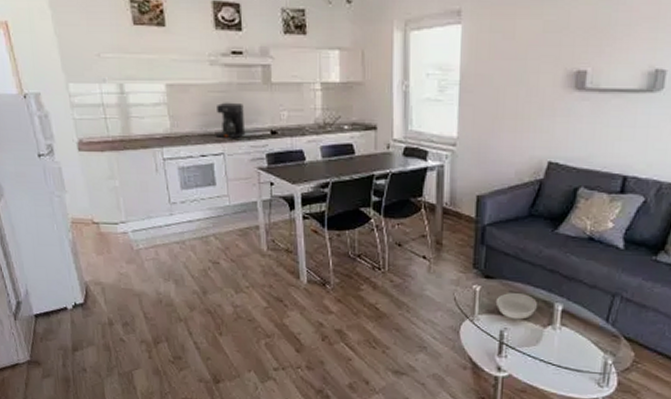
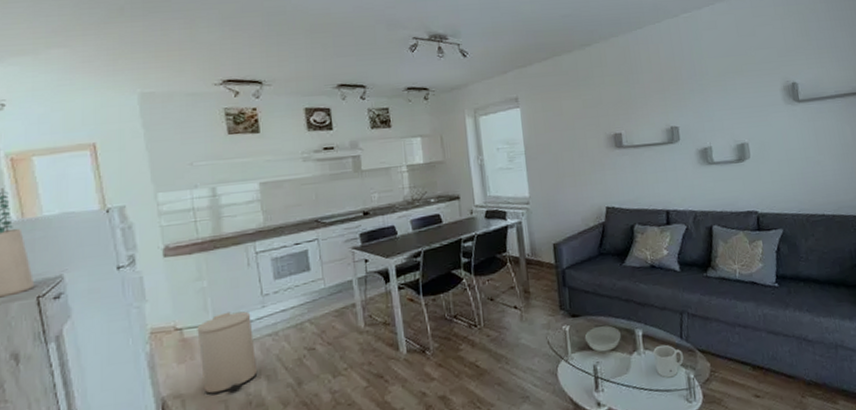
pedal bin: none [112,214,167,289] -> present [197,311,258,395]
coffee maker: present [216,102,246,139] -> none [310,191,339,225]
mug: none [569,324,605,359] -> present [653,344,684,378]

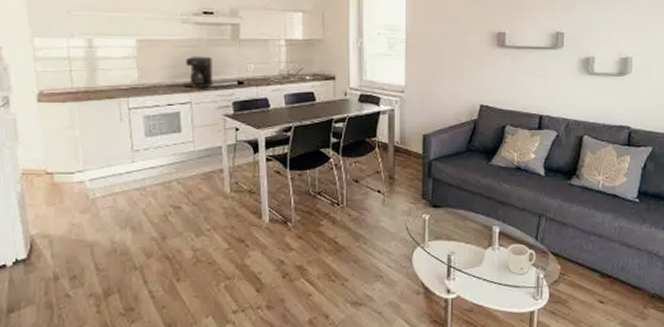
pedal bin: present [197,311,258,395] -> none [67,163,124,239]
coffee maker: none [310,191,339,225] -> present [184,56,213,89]
bowl: present [584,325,622,353] -> none [443,218,479,244]

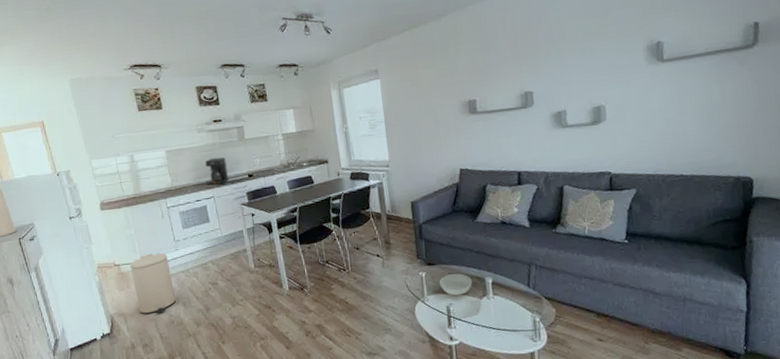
pedal bin: none [67,163,124,239] -> present [130,253,176,315]
bowl: none [443,218,479,244] -> present [439,273,473,296]
mug: present [507,243,536,275] -> none [502,291,530,320]

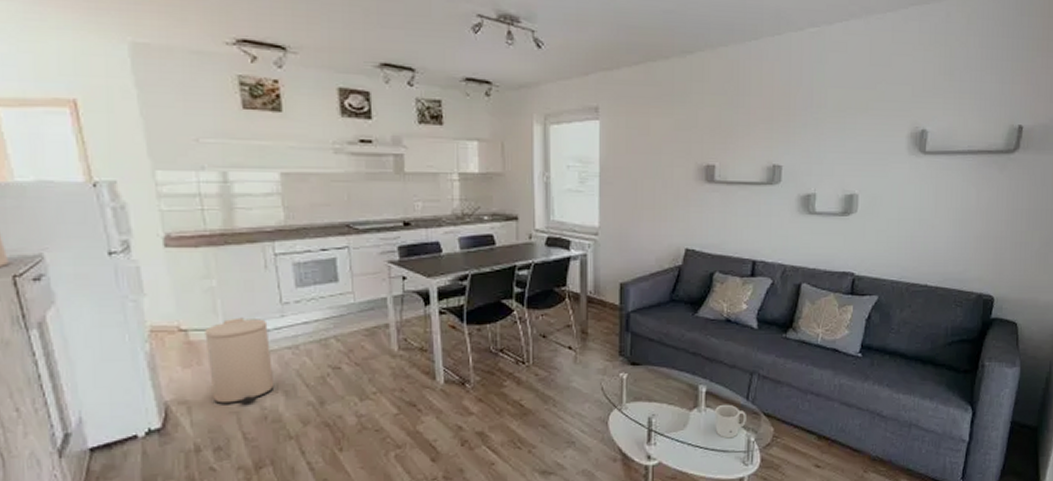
coffee maker: present [205,157,229,185] -> none [340,192,375,231]
bowl: present [439,273,473,296] -> none [642,377,684,405]
mug: none [502,291,530,320] -> present [715,404,746,439]

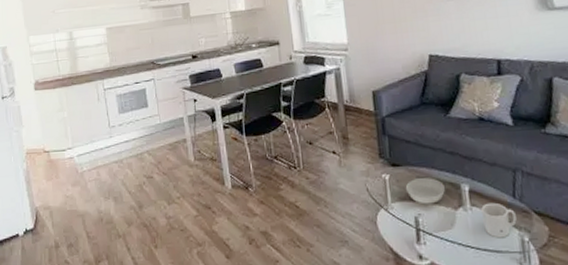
pedal bin: present [205,317,275,405] -> none [60,139,107,210]
bowl: none [642,377,684,405] -> present [405,177,446,205]

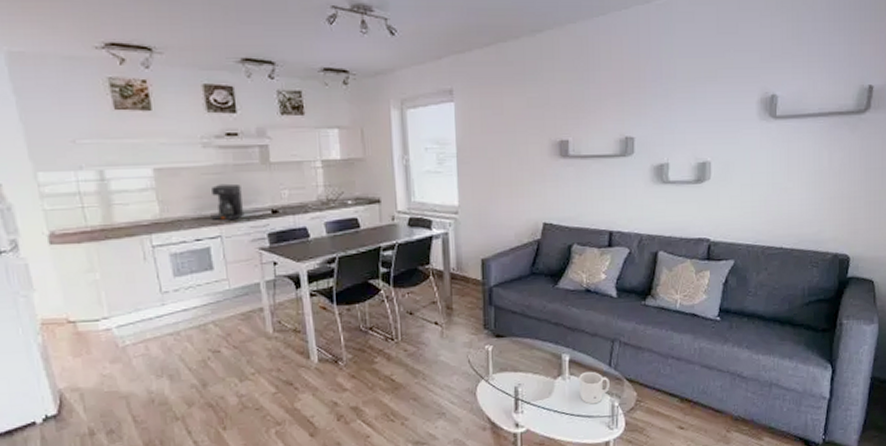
coffee maker: none [147,36,171,67] -> present [212,183,245,221]
bowl: present [405,177,446,205] -> none [507,347,547,375]

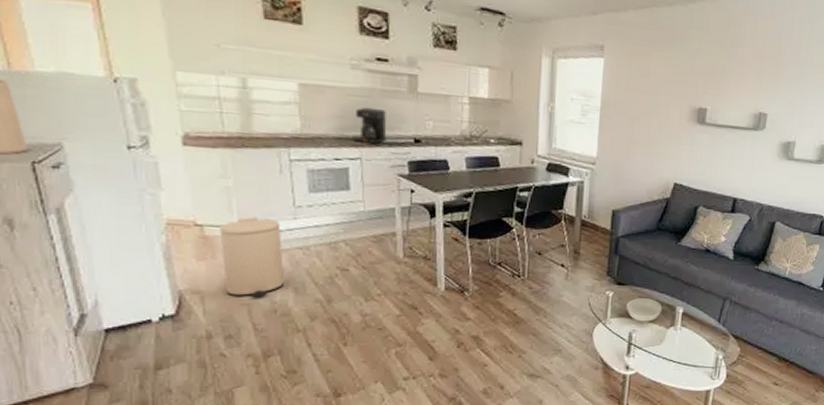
pedal bin: none [91,307,160,391] -> present [220,217,285,298]
bowl: none [507,347,547,375] -> present [626,297,663,322]
mug: present [579,371,610,405] -> none [688,324,717,355]

